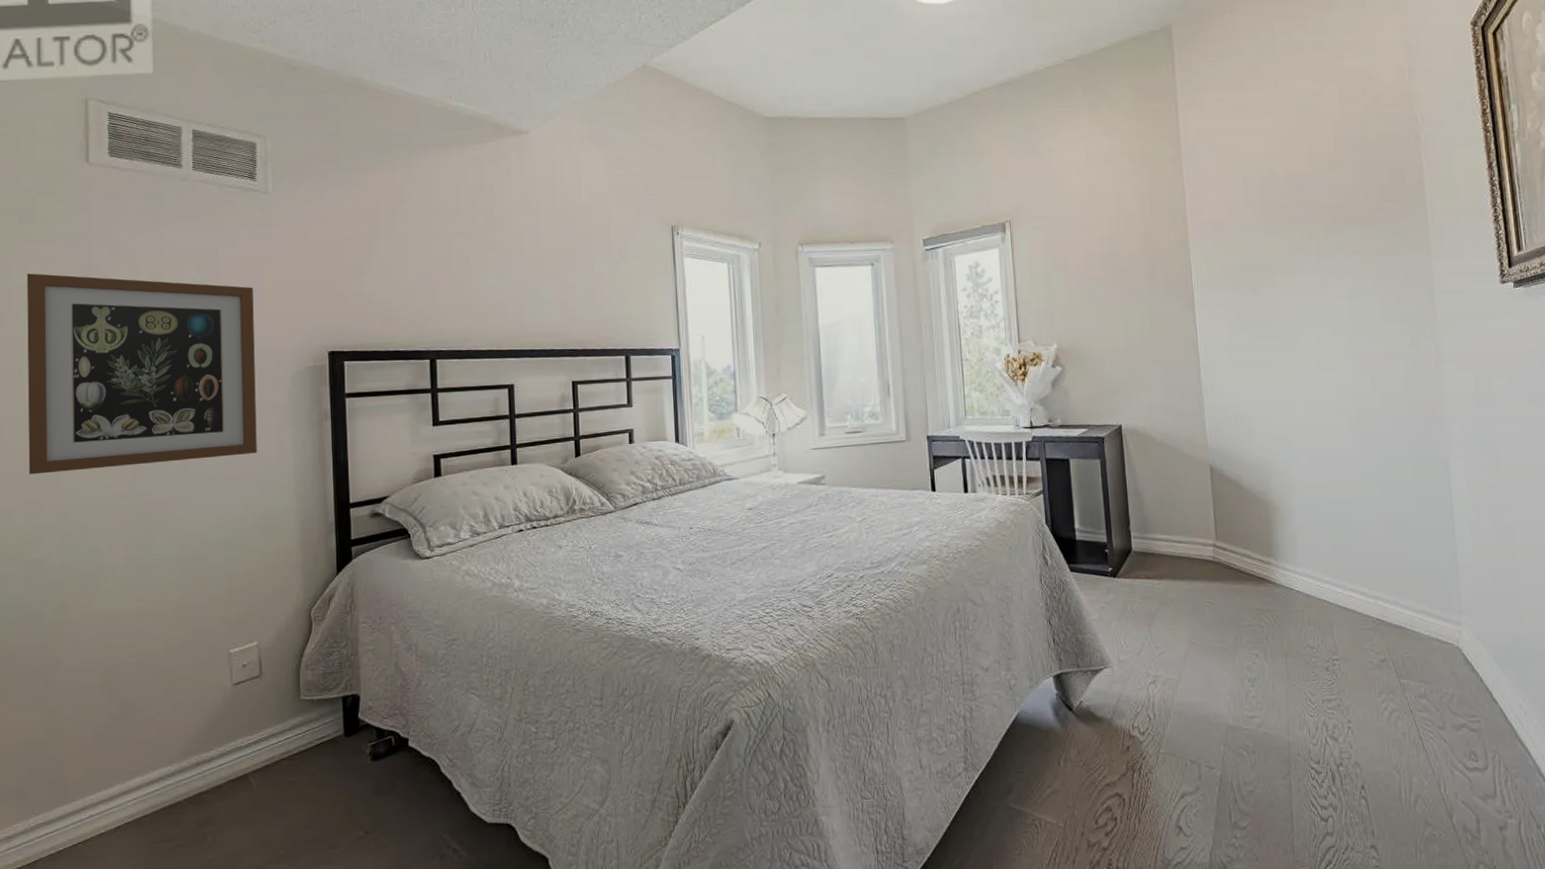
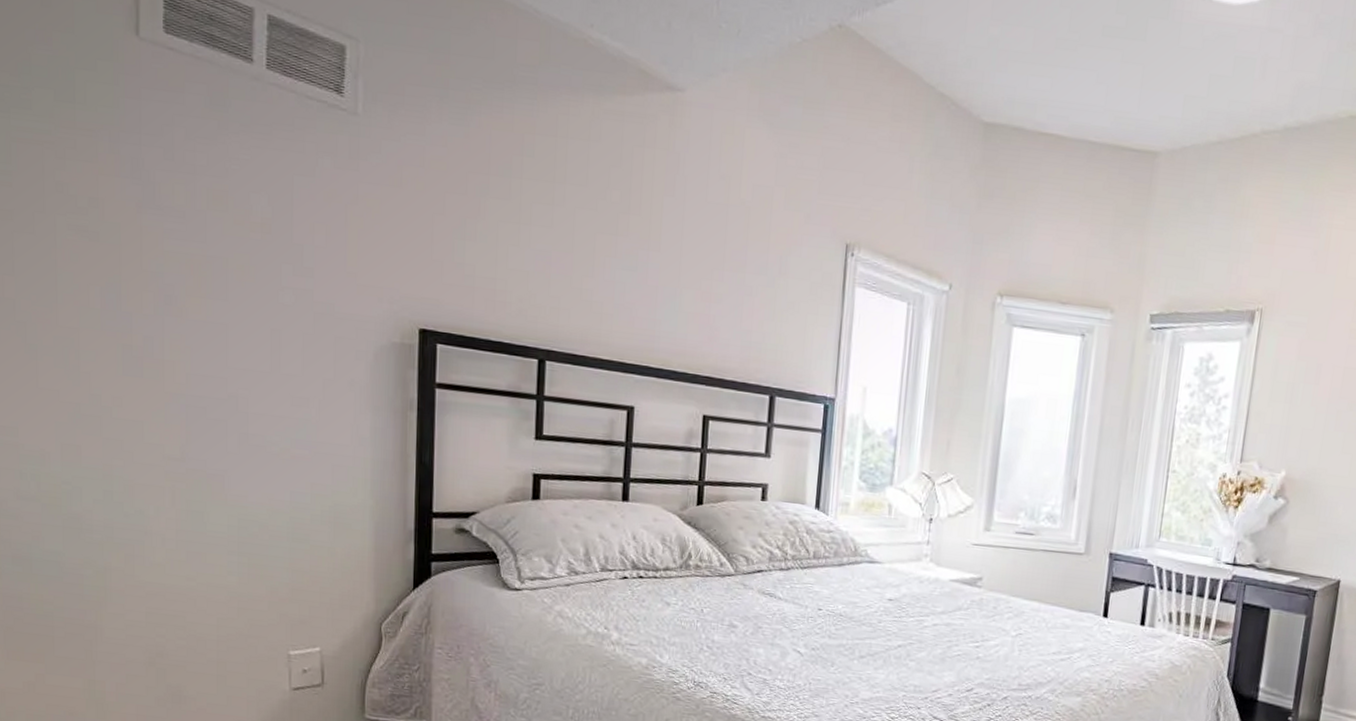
wall art: present [26,273,257,475] -> none [63,168,335,436]

